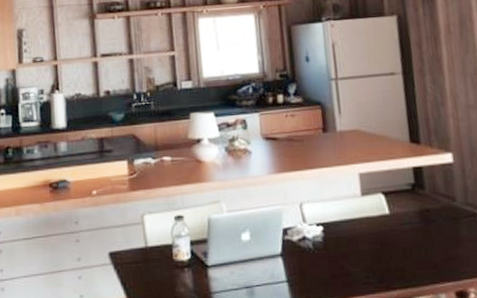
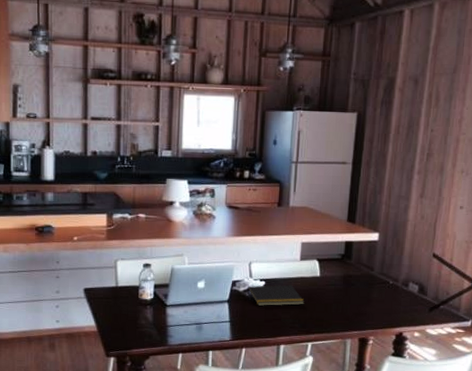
notepad: none [302,227,377,258] -> present [247,284,305,306]

